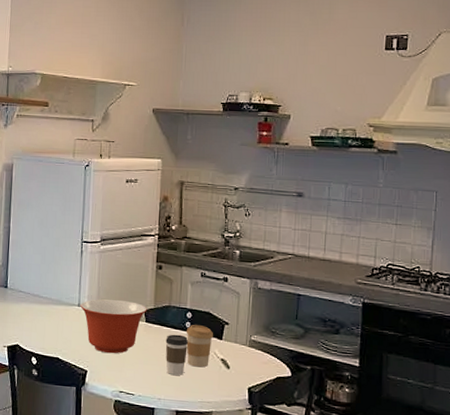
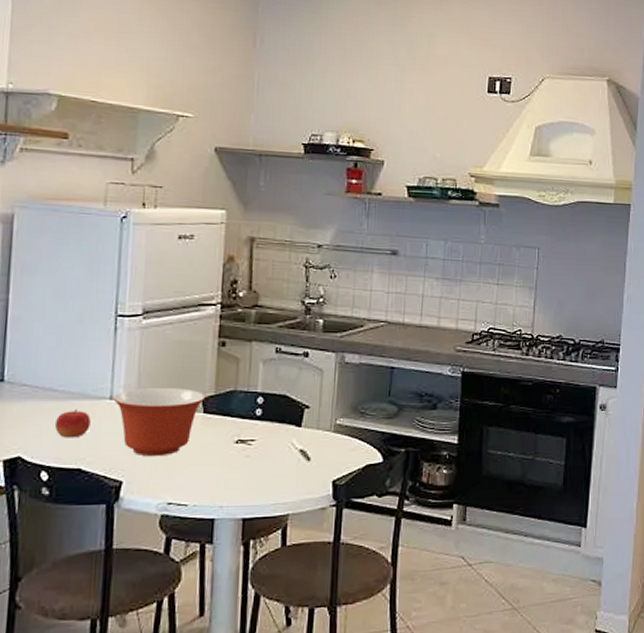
fruit: none [40,312,65,334] -> present [54,409,91,438]
coffee cup: present [165,334,189,375] -> none [229,425,260,475]
coffee cup: present [186,325,214,368] -> none [256,412,291,463]

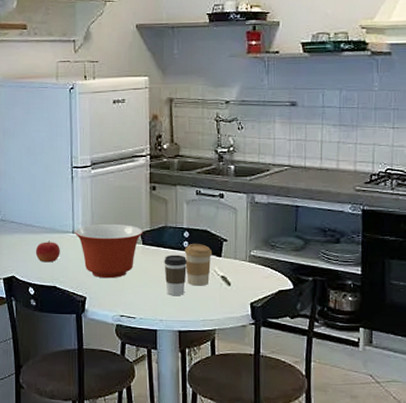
coffee cup: none [229,425,260,475] -> present [164,255,188,295]
coffee cup: none [256,412,291,463] -> present [184,244,213,286]

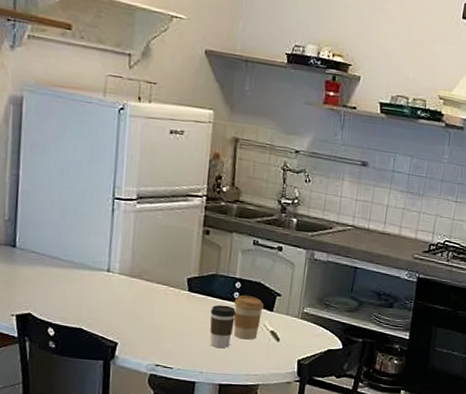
fruit: present [35,241,60,263] -> none [59,277,91,302]
mixing bowl: present [75,223,143,279] -> none [110,264,191,325]

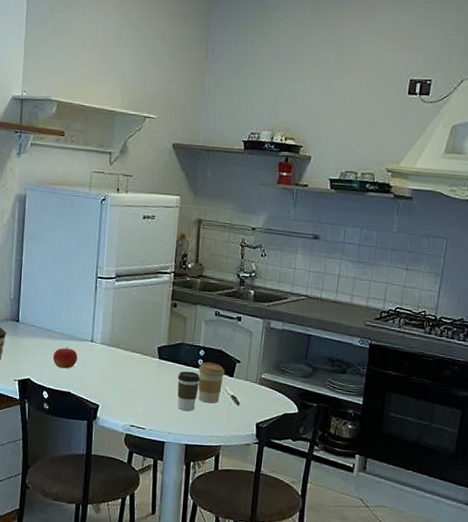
fruit: none [59,277,91,302] -> present [52,347,78,369]

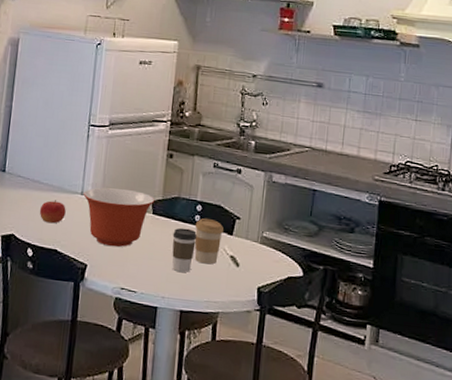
mixing bowl: none [93,335,161,389] -> present [83,187,155,247]

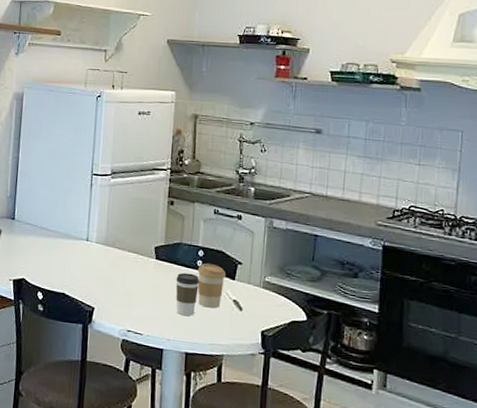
fruit: present [39,200,66,224] -> none [47,246,73,269]
mixing bowl: present [83,187,155,247] -> none [89,234,158,291]

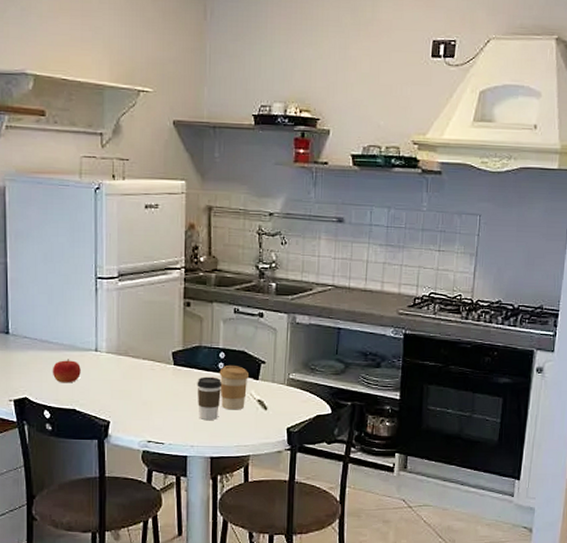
fruit: none [47,246,73,269] -> present [52,359,81,383]

